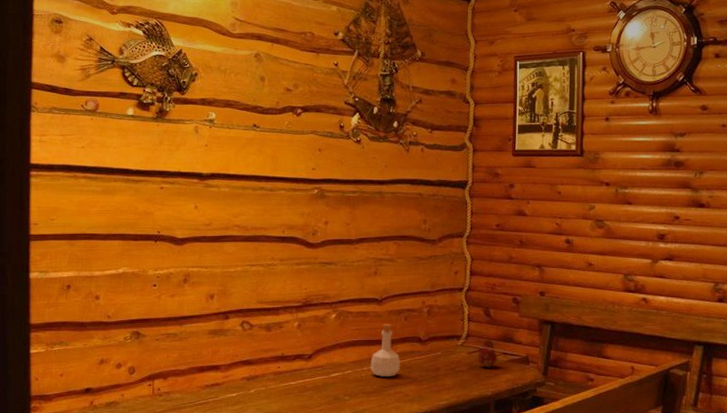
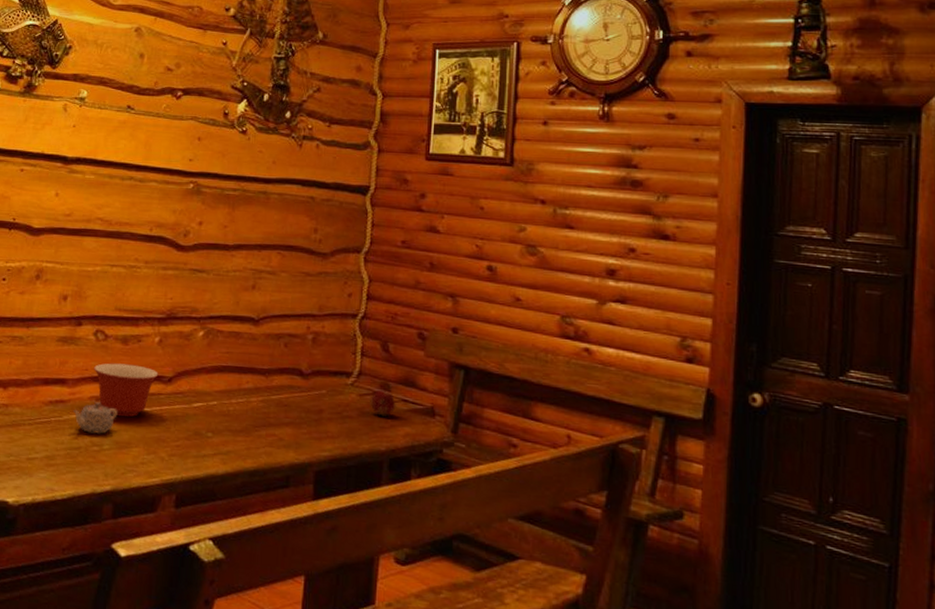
teapot: none [228,382,267,408] -> present [73,402,118,434]
mixing bowl: none [243,347,300,392] -> present [94,363,159,417]
bottle: present [370,324,400,377] -> none [240,349,276,415]

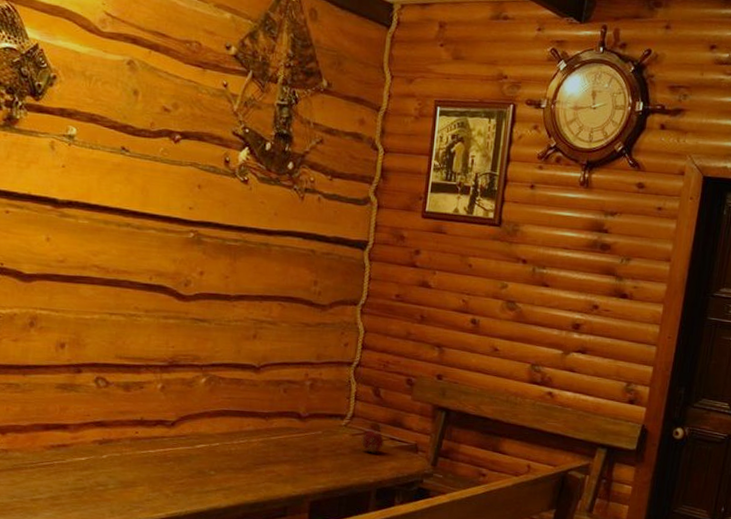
teapot: present [73,402,118,434] -> none [77,445,122,475]
mixing bowl: present [94,363,159,417] -> none [96,408,162,459]

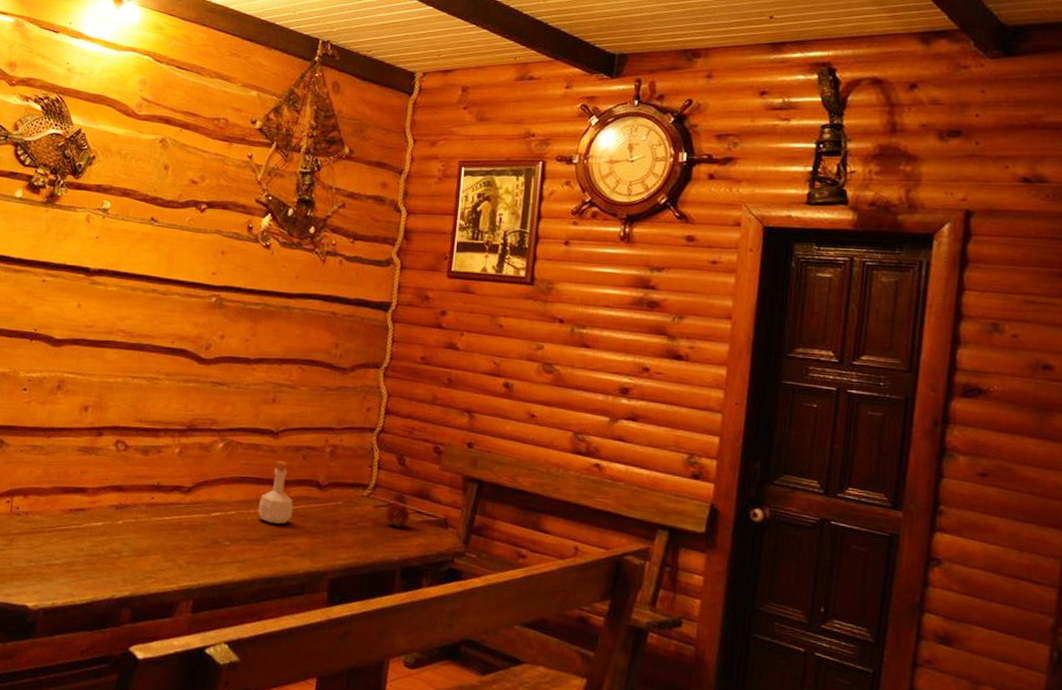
bottle: none [241,394,275,454] -> present [258,461,293,525]

